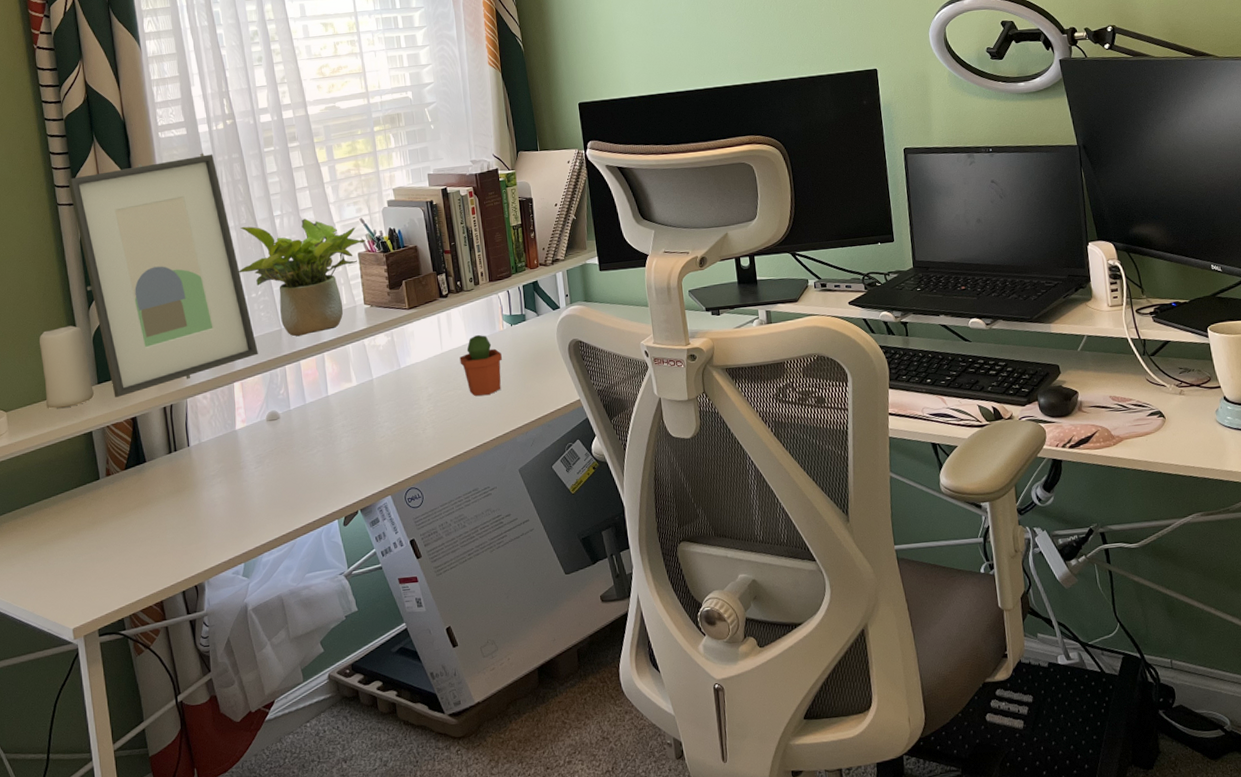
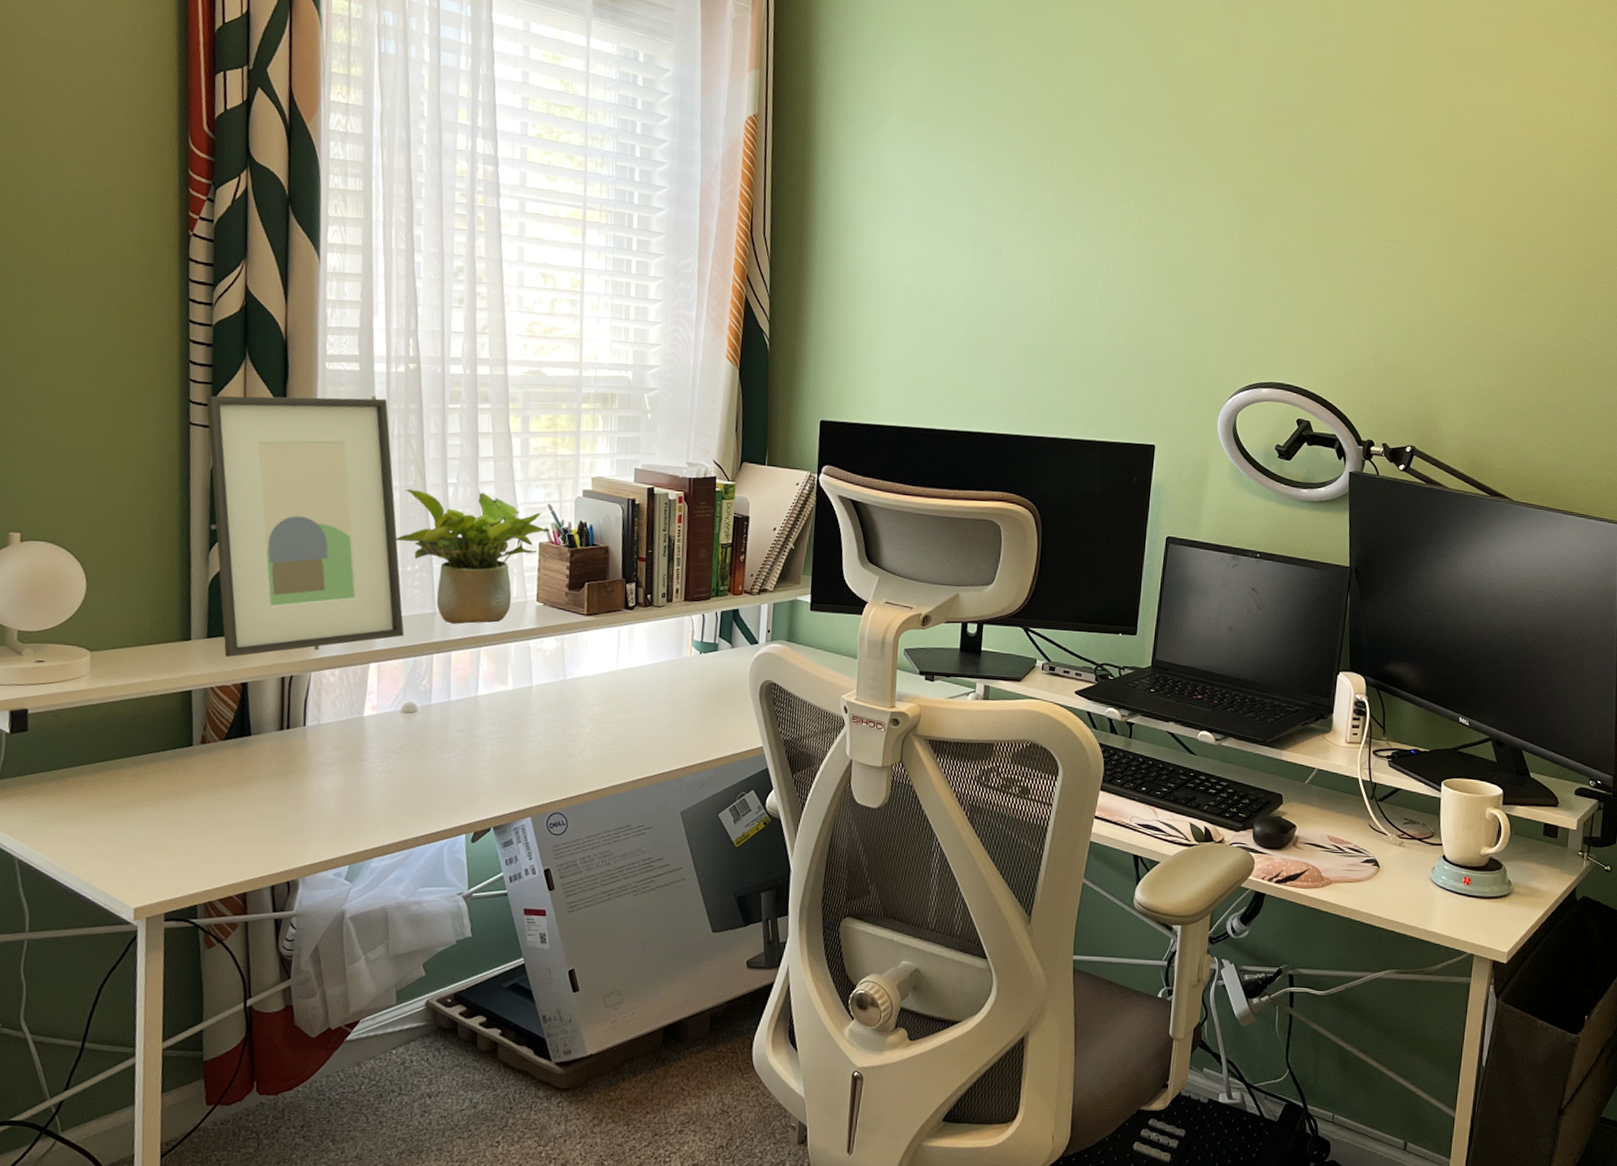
candle: present [39,325,95,409] -> none [140,565,202,659]
succulent plant: present [459,334,502,396] -> none [635,657,684,725]

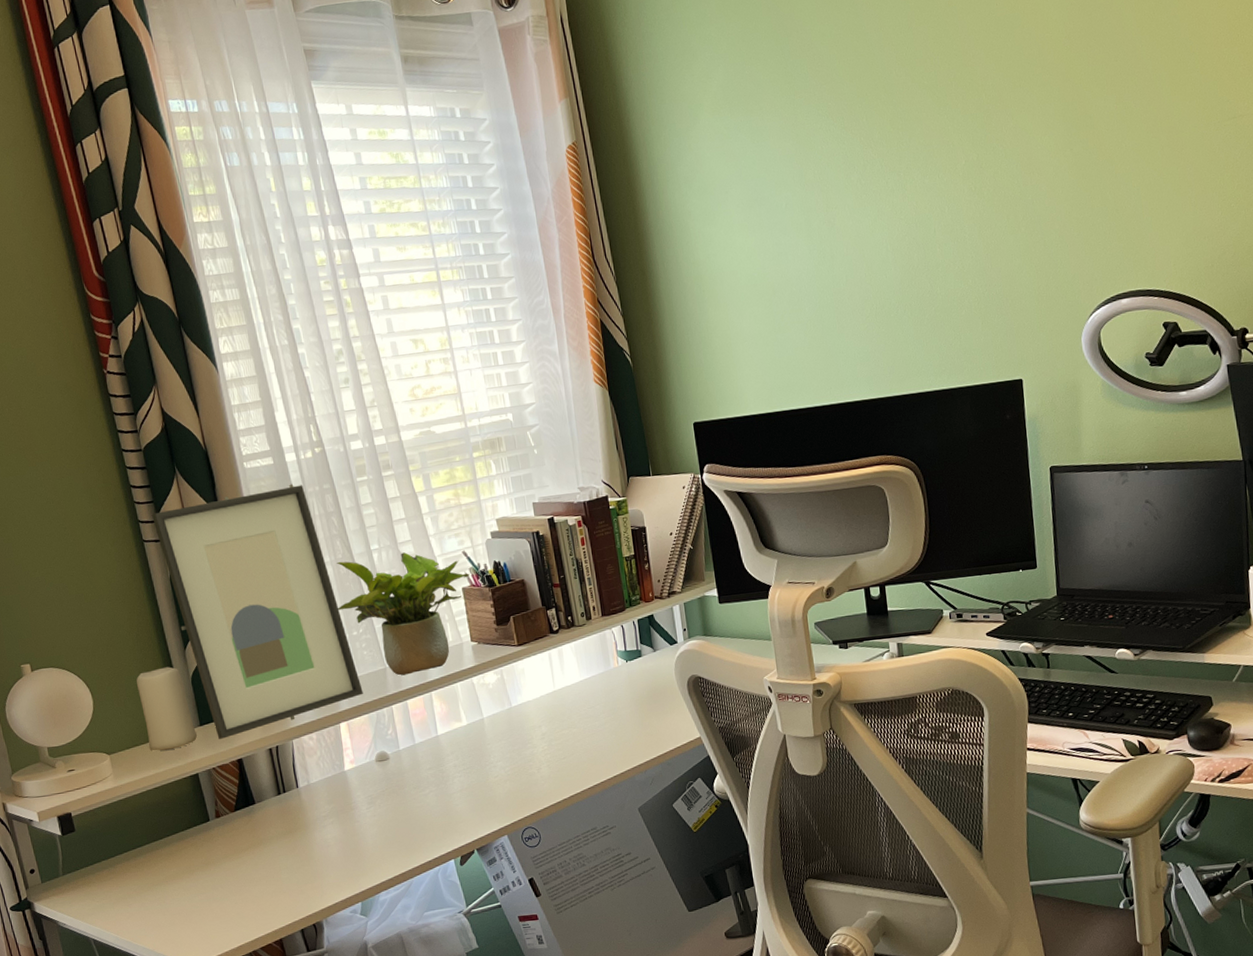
candle: none [140,565,202,659] -> present [136,666,198,751]

